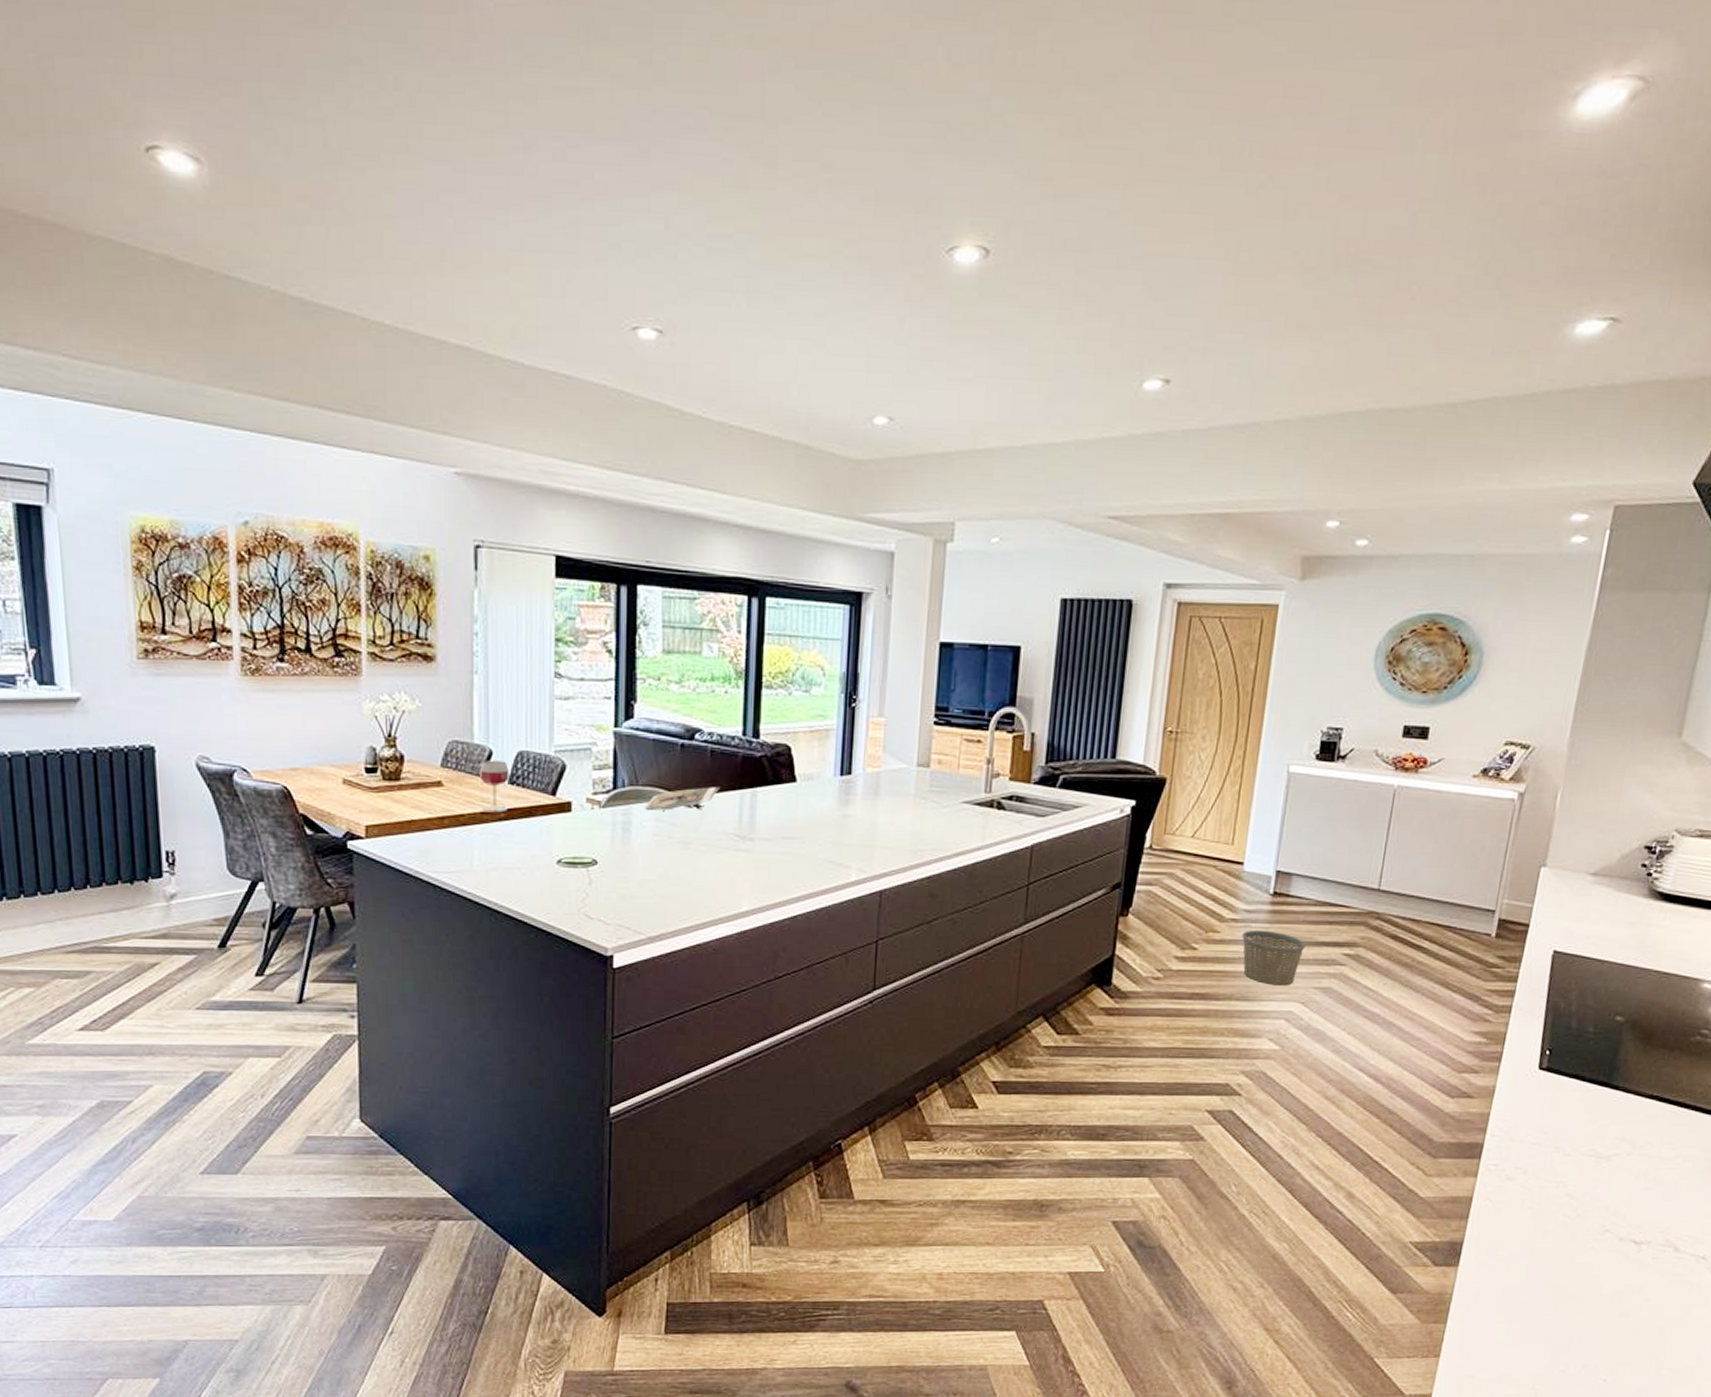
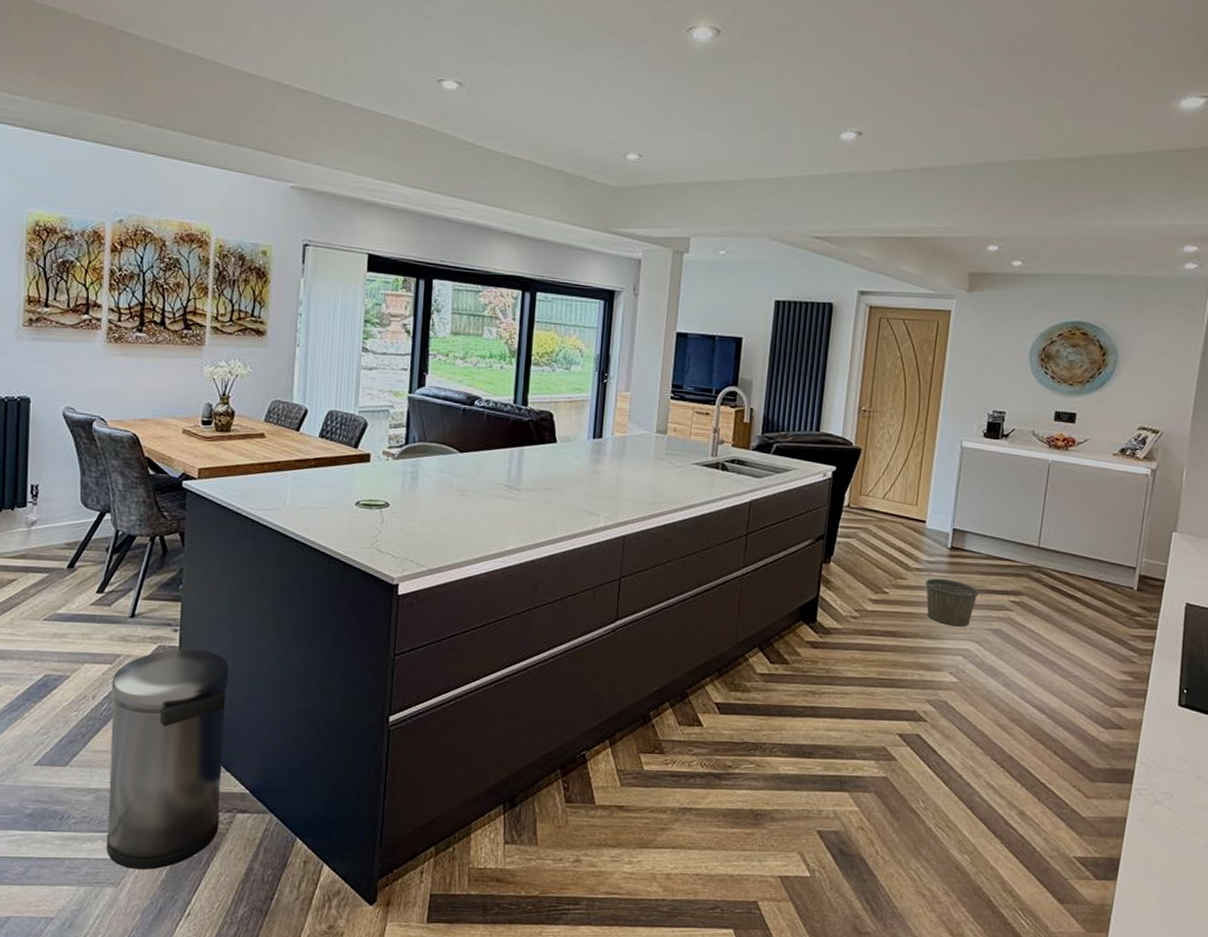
pedal bin: none [282,1037,420,1285] -> present [106,649,229,870]
wineglass: present [480,760,509,813] -> none [296,417,320,461]
magazine: present [646,785,721,811] -> none [431,444,494,464]

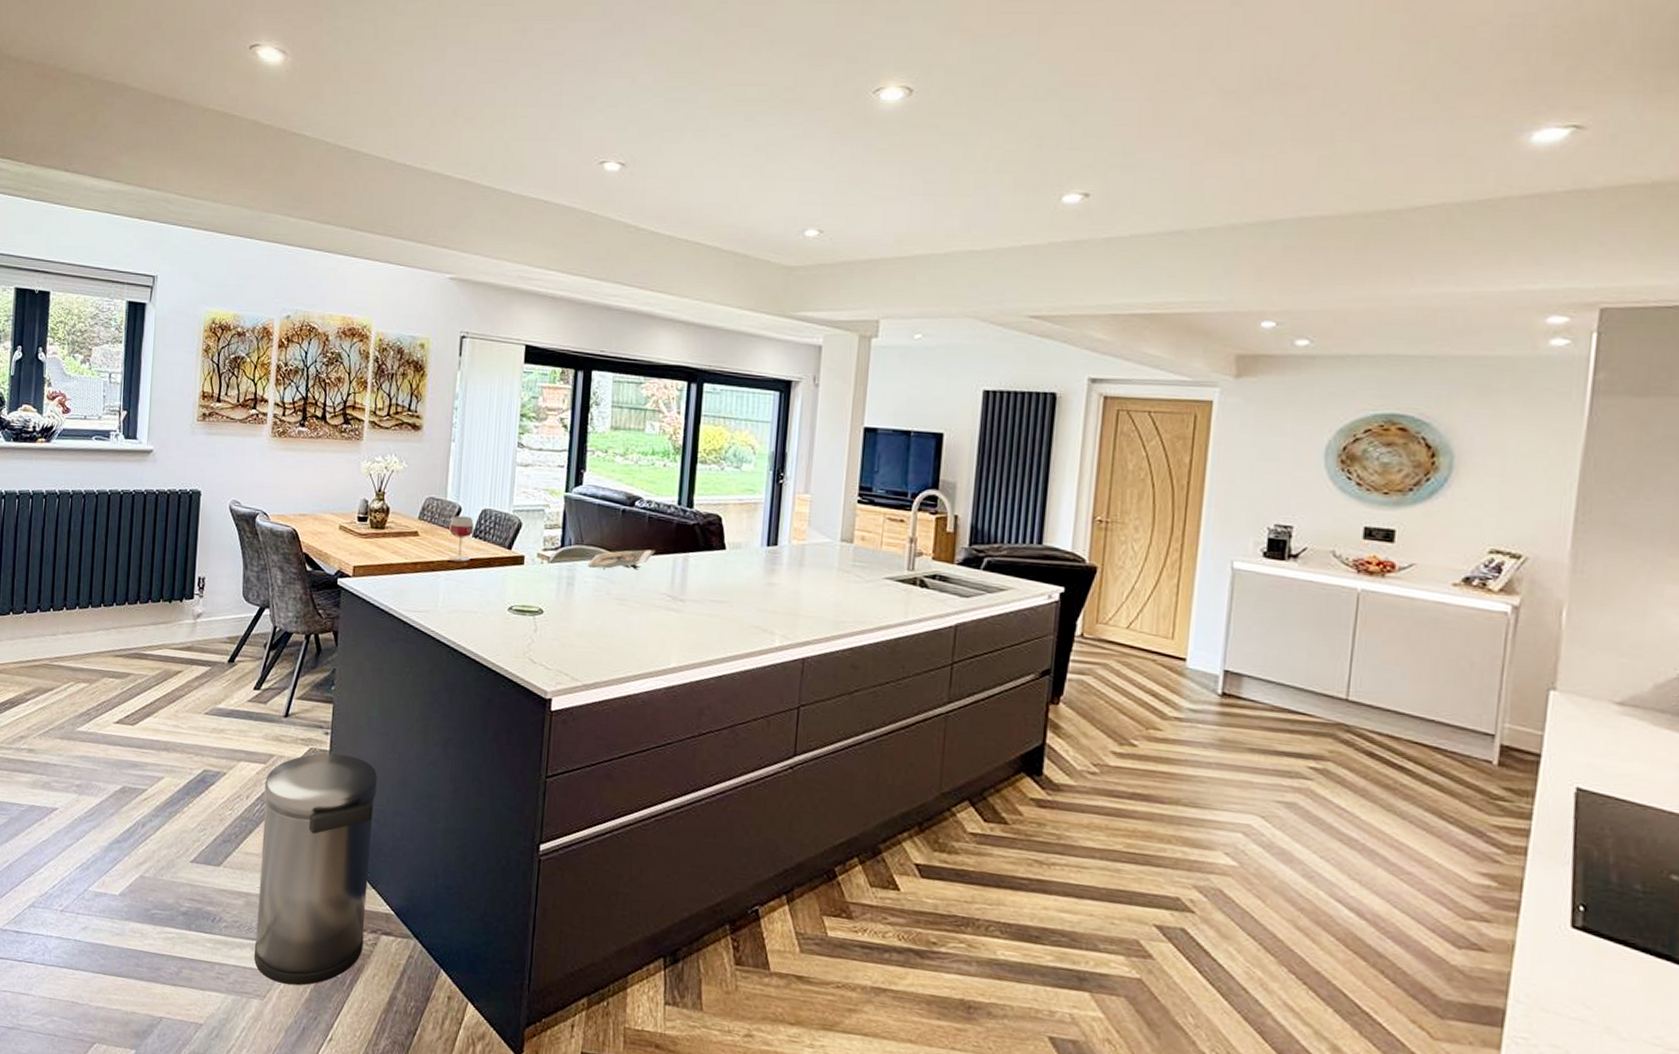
wineglass: none [296,417,320,461] -> present [449,515,474,562]
magazine: none [431,444,494,464] -> present [588,549,656,570]
basket: present [926,578,979,627] -> none [1188,730,1263,796]

